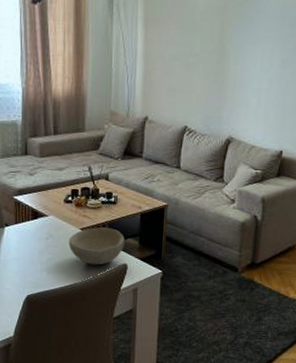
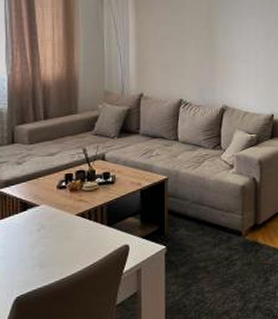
bowl: present [68,227,126,265] -> none [63,209,126,252]

